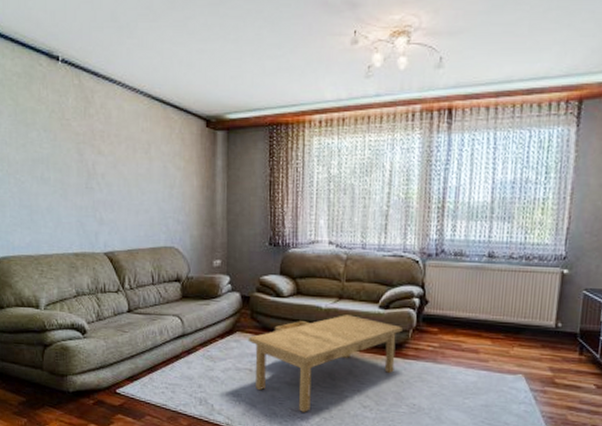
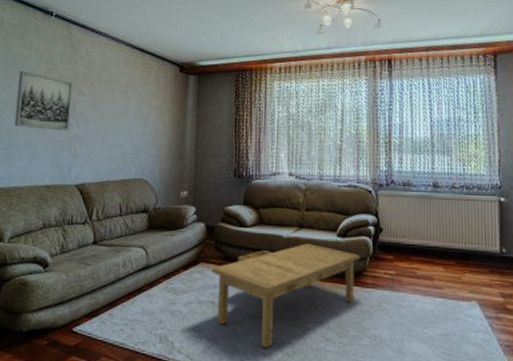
wall art: none [31,128,92,196] -> present [14,71,73,131]

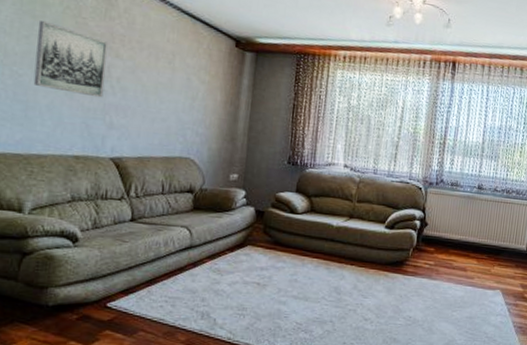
coffee table: present [212,243,360,348] -> none [259,233,404,325]

